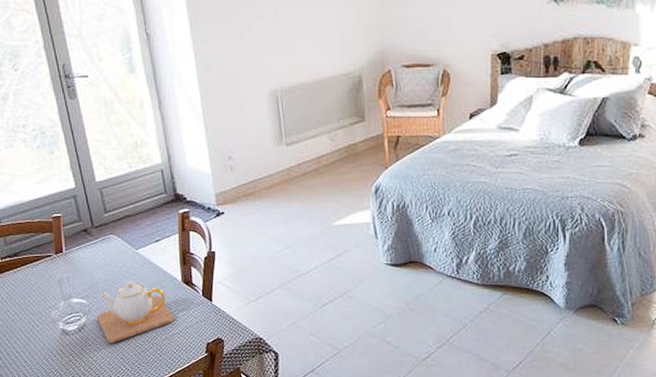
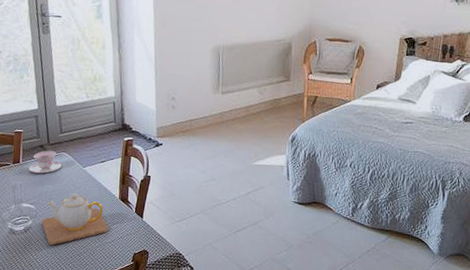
teacup: none [74,234,111,262] -> present [29,150,62,174]

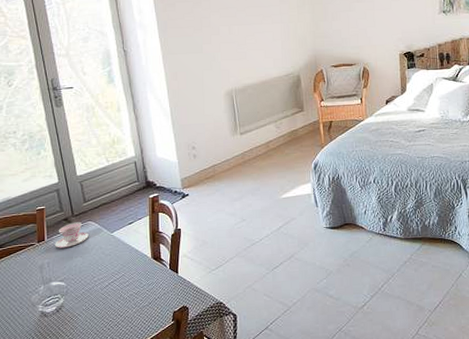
teapot: present [41,192,108,246] -> none [73,260,144,321]

